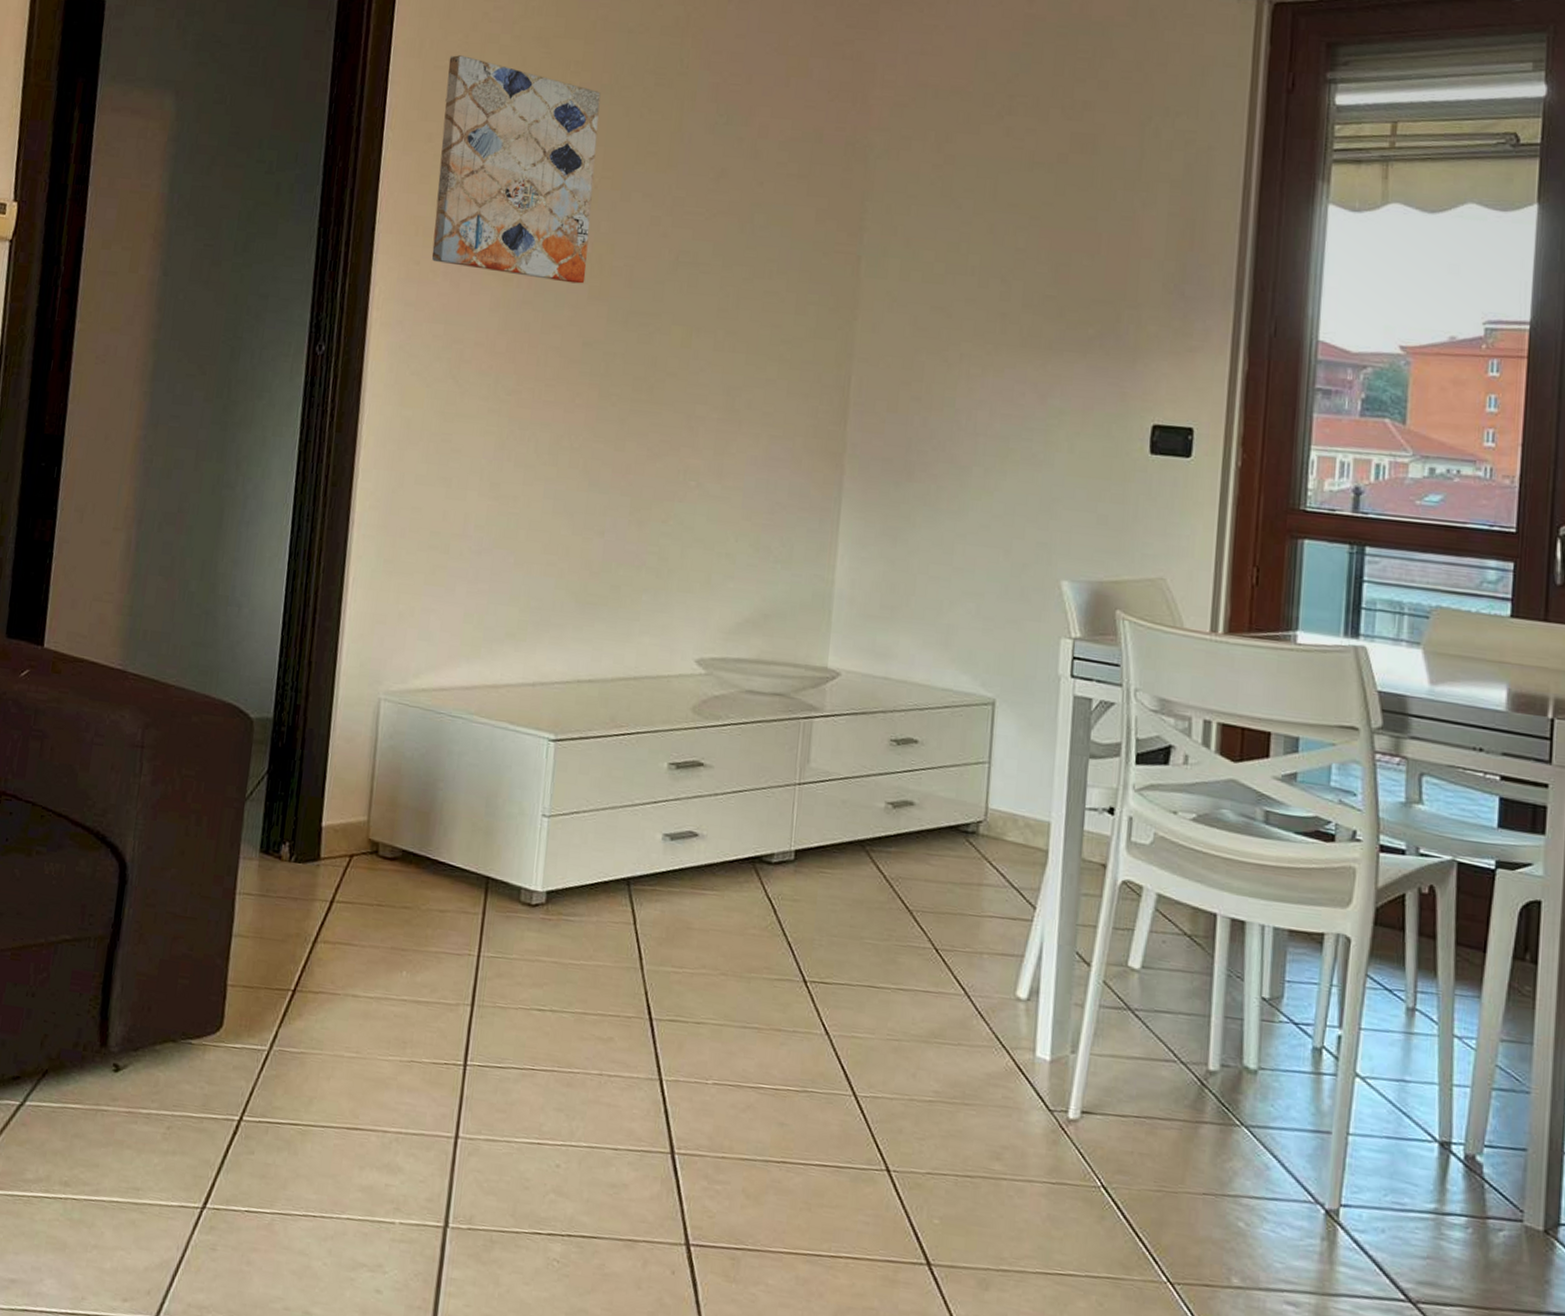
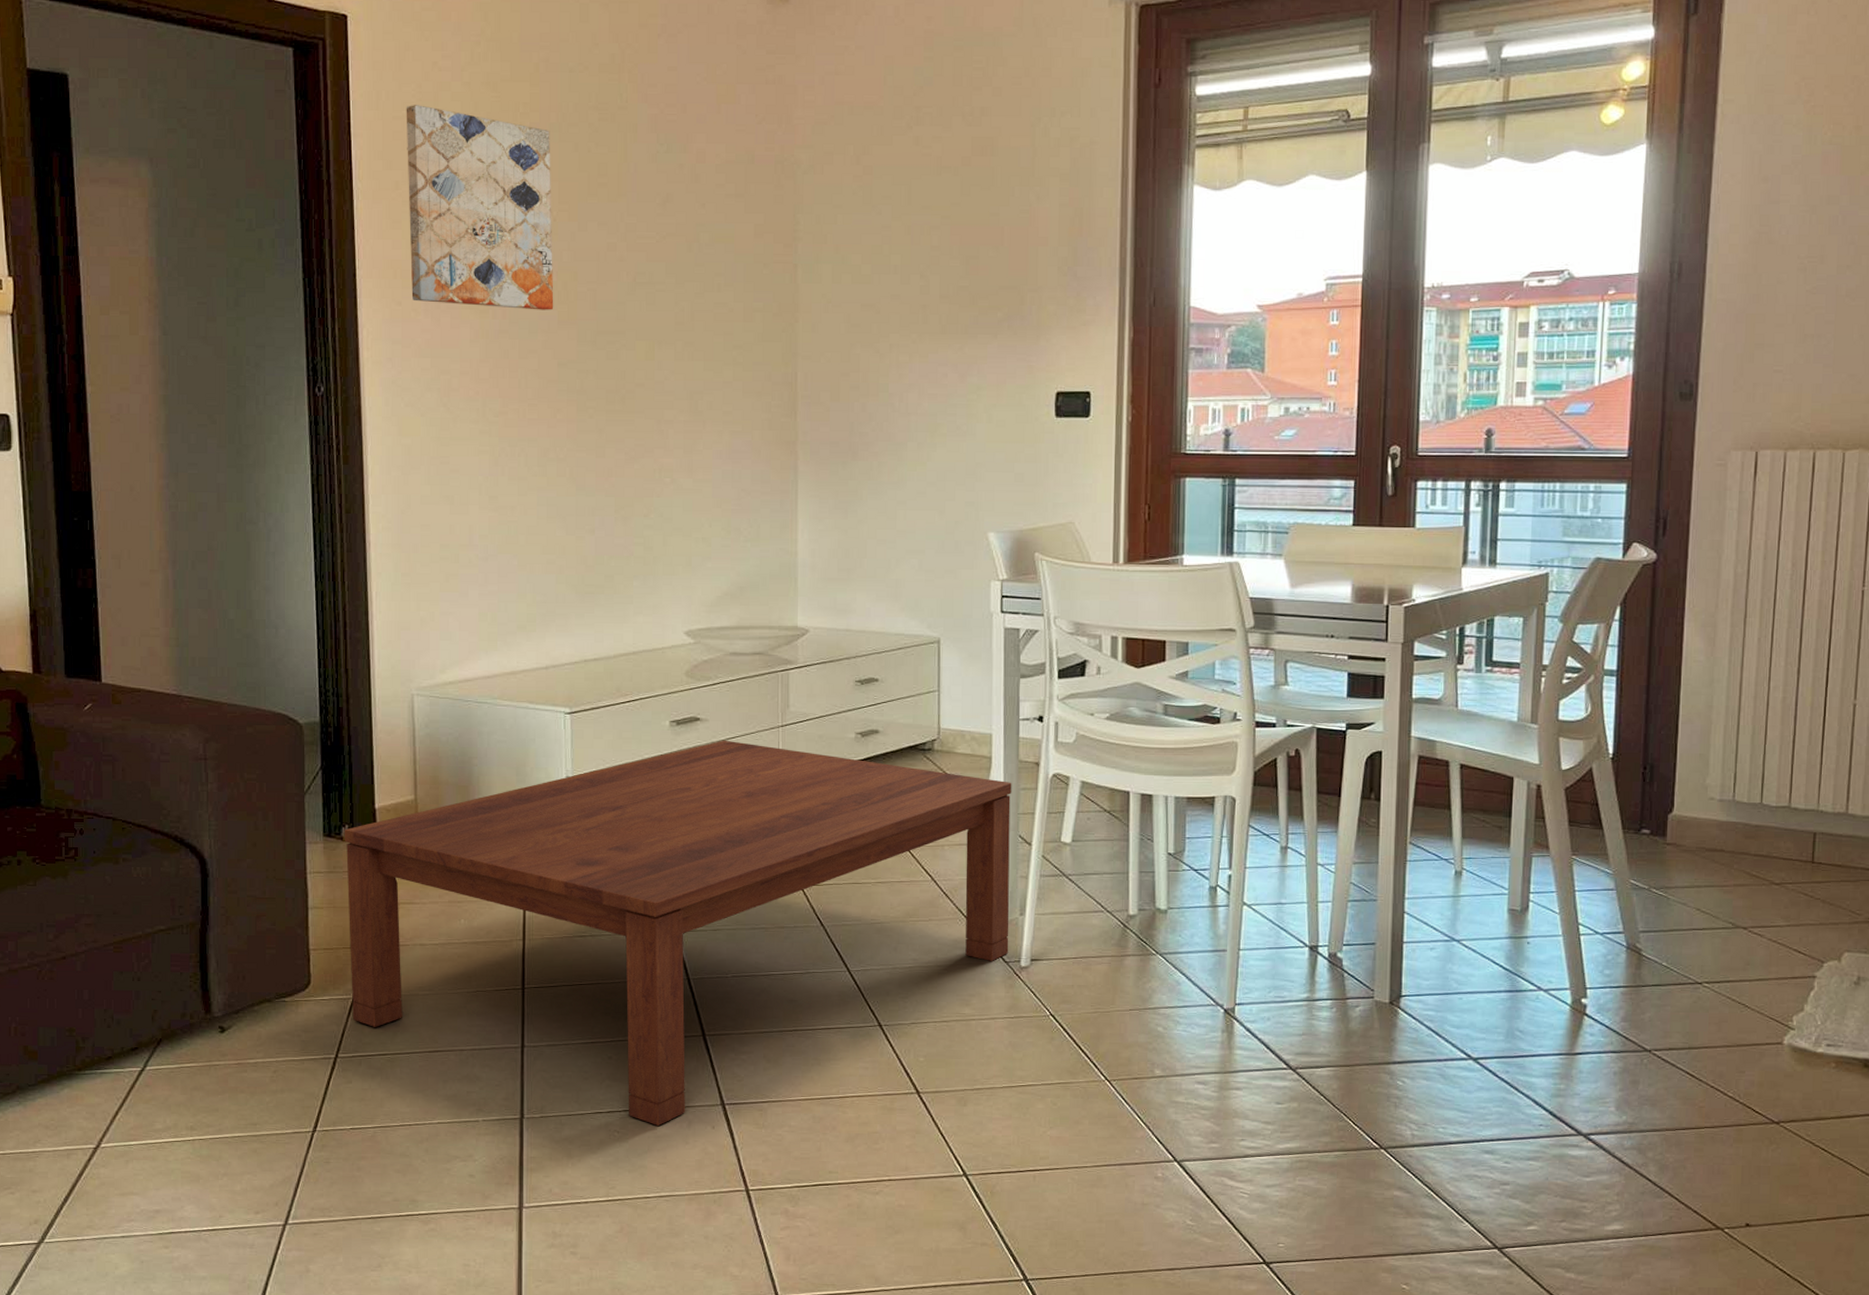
coffee table: none [265,792,1072,1261] -> present [344,740,1012,1126]

